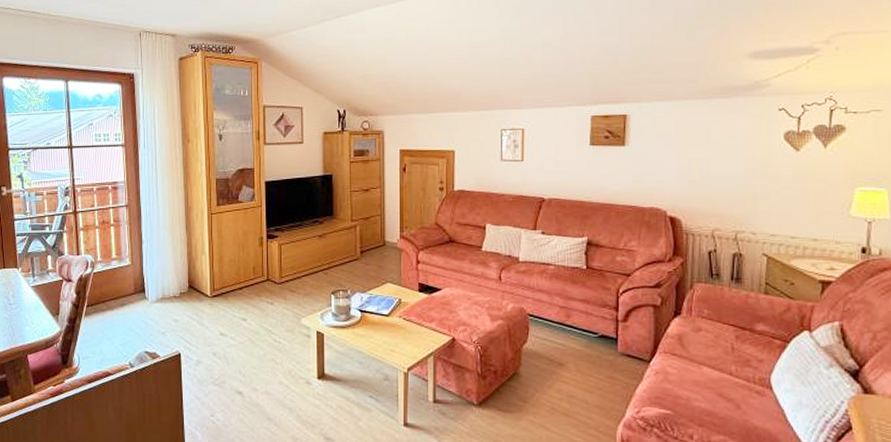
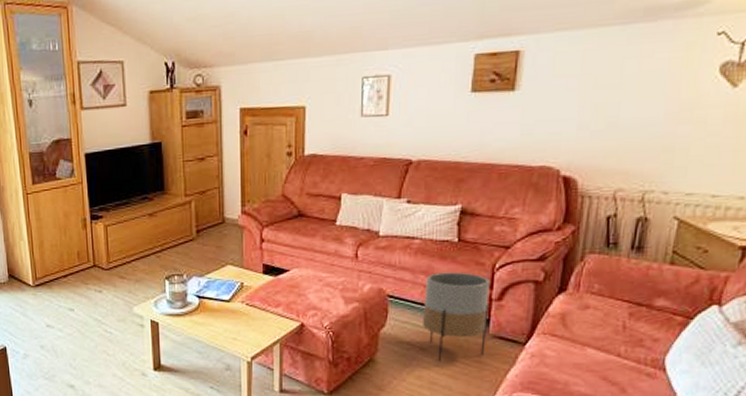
planter: none [560,295,616,378] -> present [423,272,490,363]

